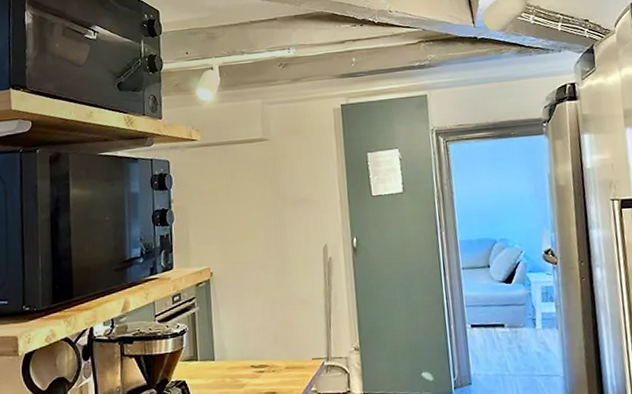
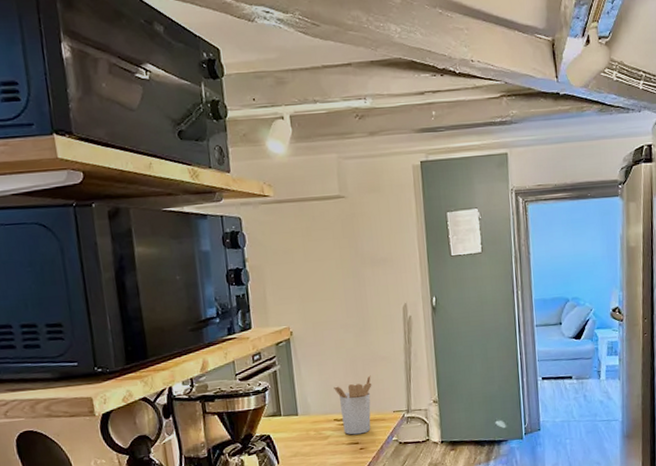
utensil holder: none [251,319,291,384] -> present [334,375,372,435]

